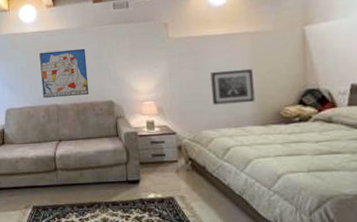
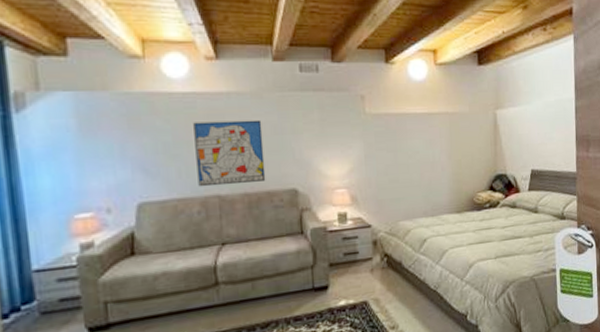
wall art: present [210,68,255,105] -> none [409,152,451,192]

